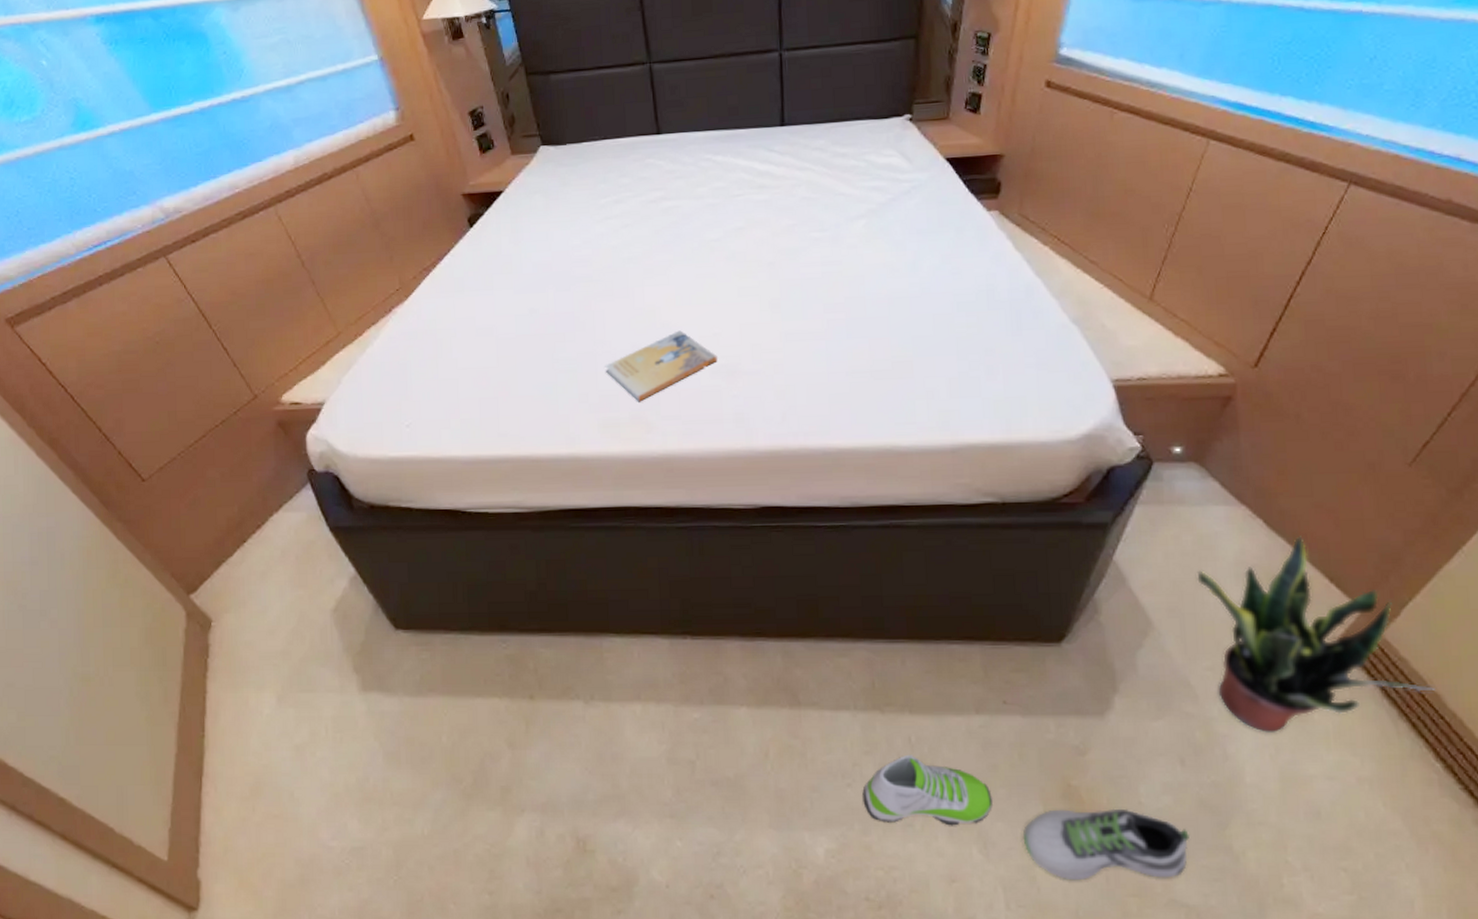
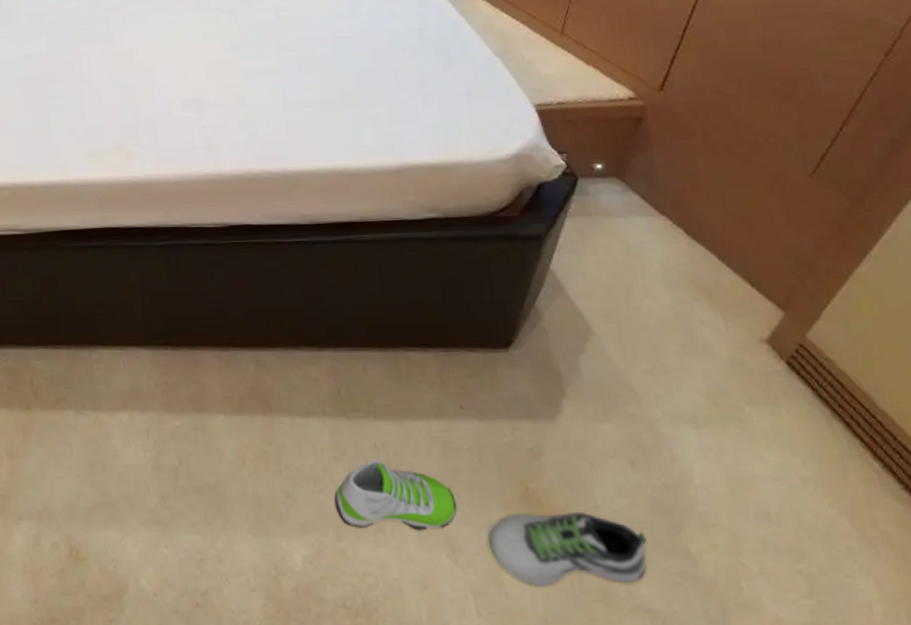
book: present [605,330,718,402] -> none [90,70,188,134]
potted plant: present [1196,536,1436,734] -> none [627,244,864,435]

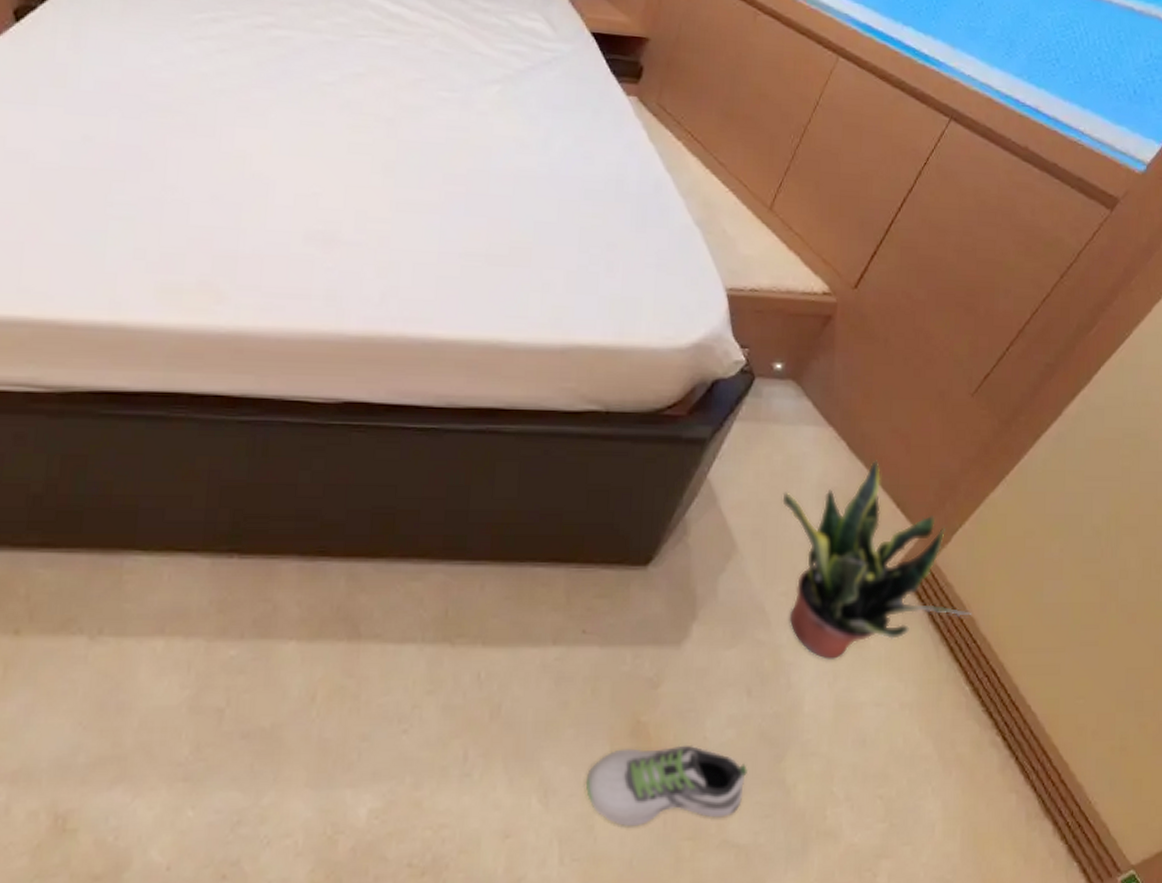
athletic shoe: present [334,459,457,531] -> none [418,693,559,774]
potted plant: none [627,244,864,435] -> present [782,460,972,661]

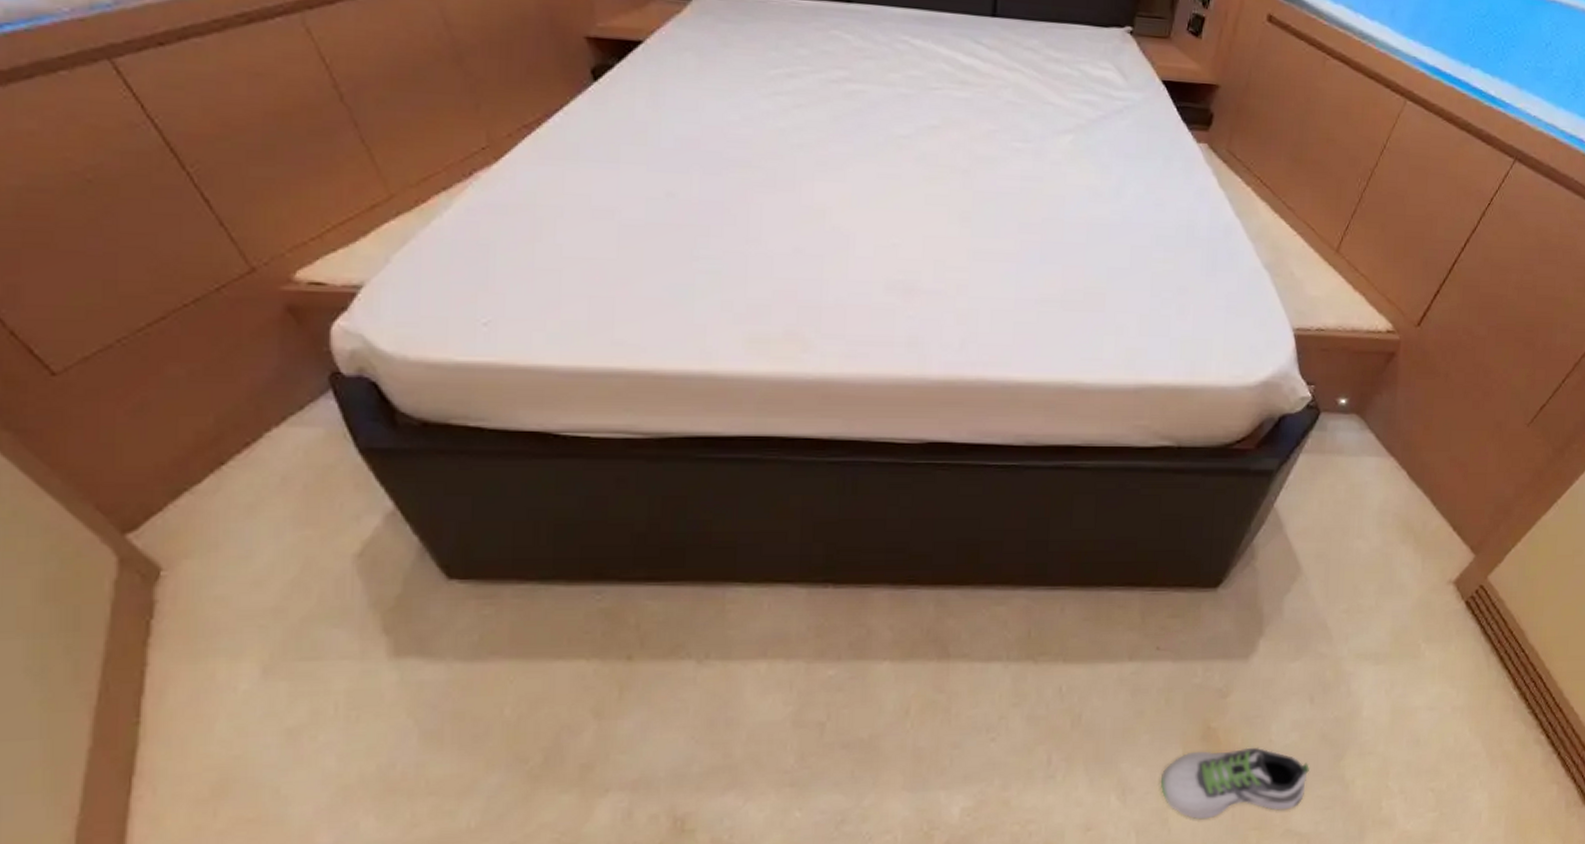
potted plant: present [782,460,972,661] -> none [1345,487,1522,671]

